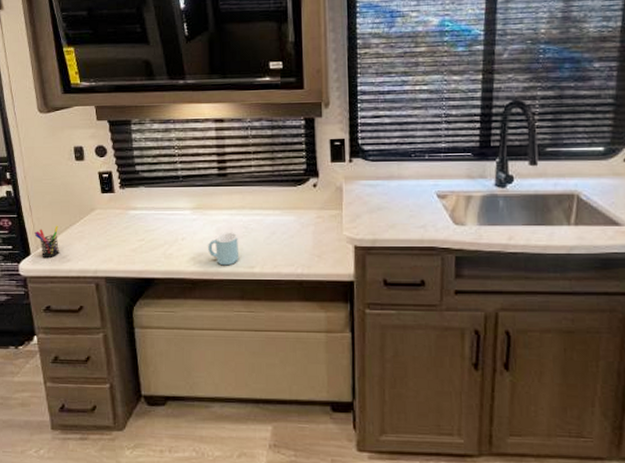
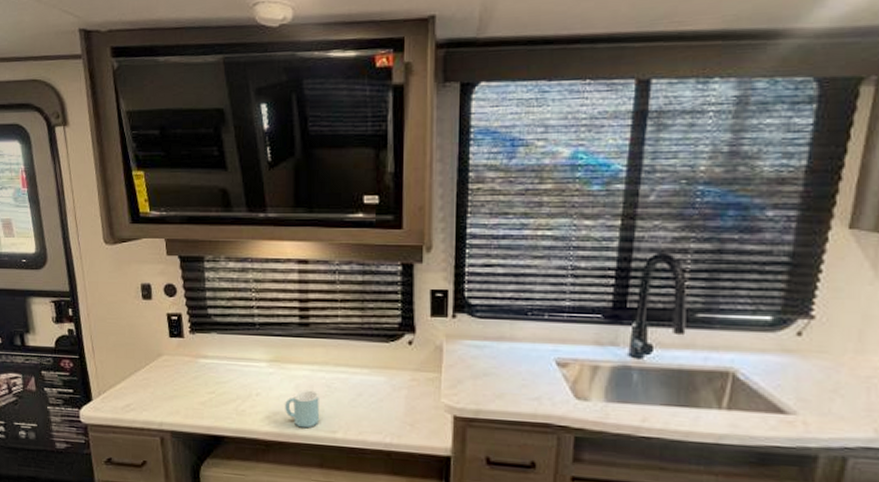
pen holder: present [34,225,59,259] -> none [96,370,122,406]

